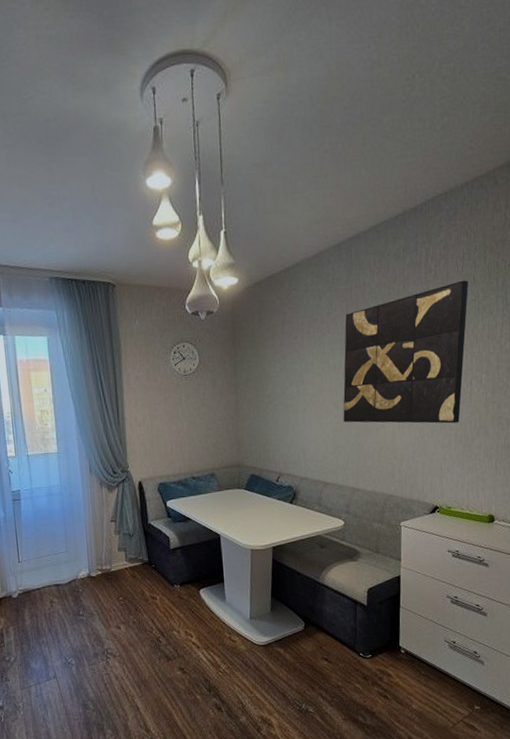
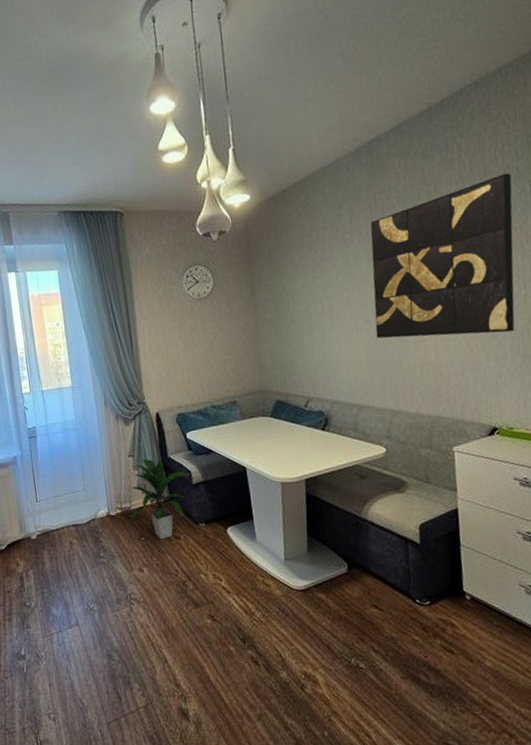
indoor plant: none [107,524,168,600] -> present [128,458,190,540]

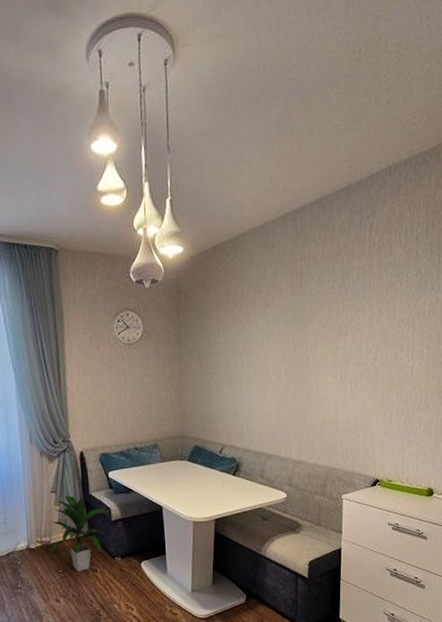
wall art: present [370,173,515,339] -> none [286,255,411,398]

